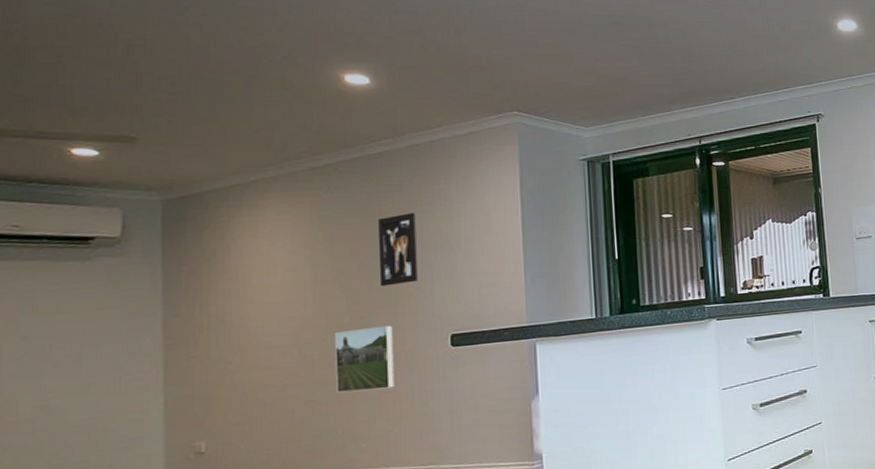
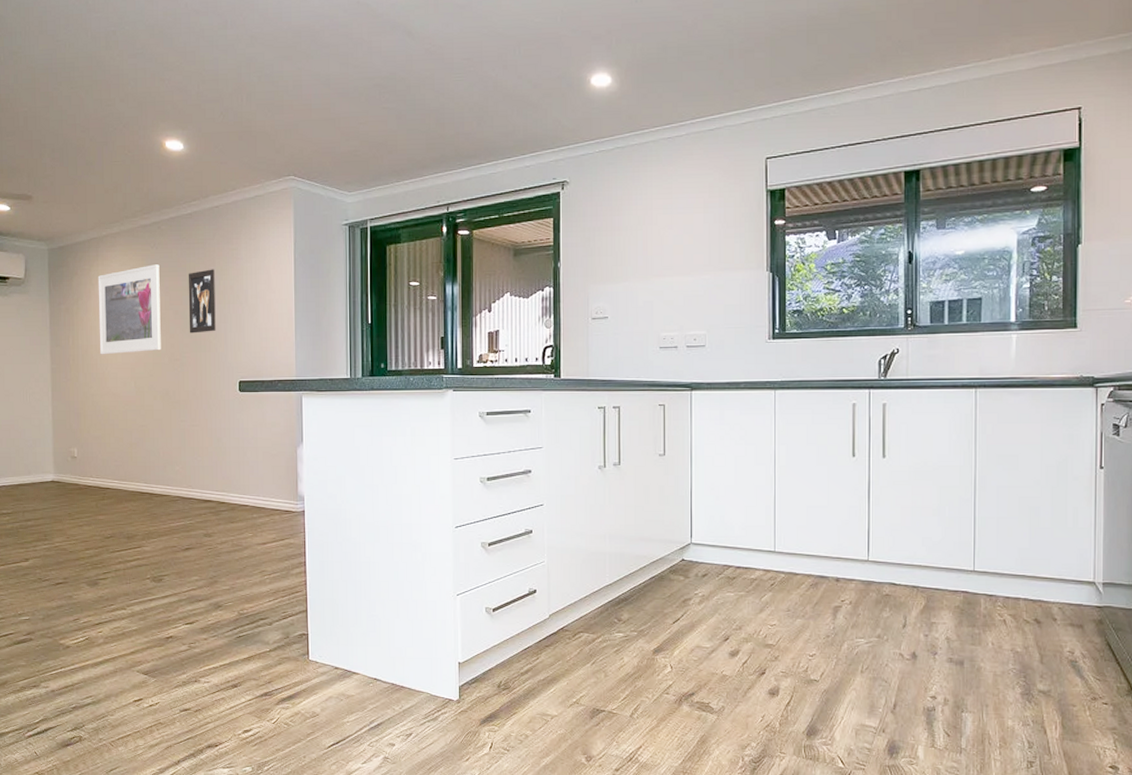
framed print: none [241,211,339,322] -> present [98,264,161,355]
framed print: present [335,325,395,393] -> none [158,368,199,422]

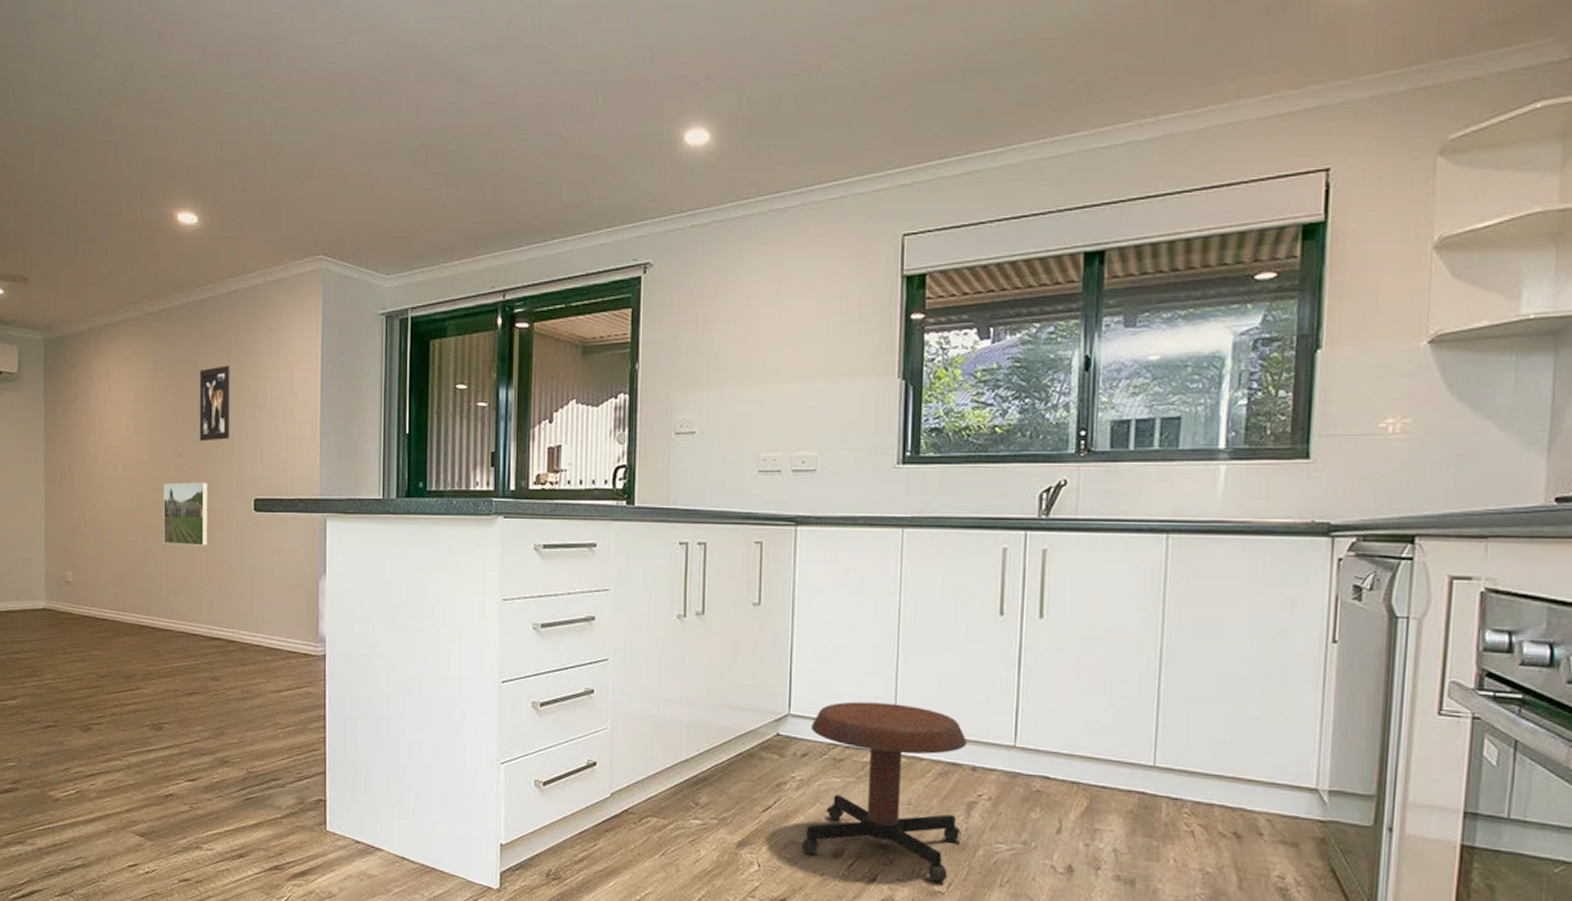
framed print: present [98,264,161,355] -> none [98,359,167,464]
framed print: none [158,368,199,422] -> present [164,482,208,546]
stool: none [705,530,831,672] -> present [801,701,967,883]

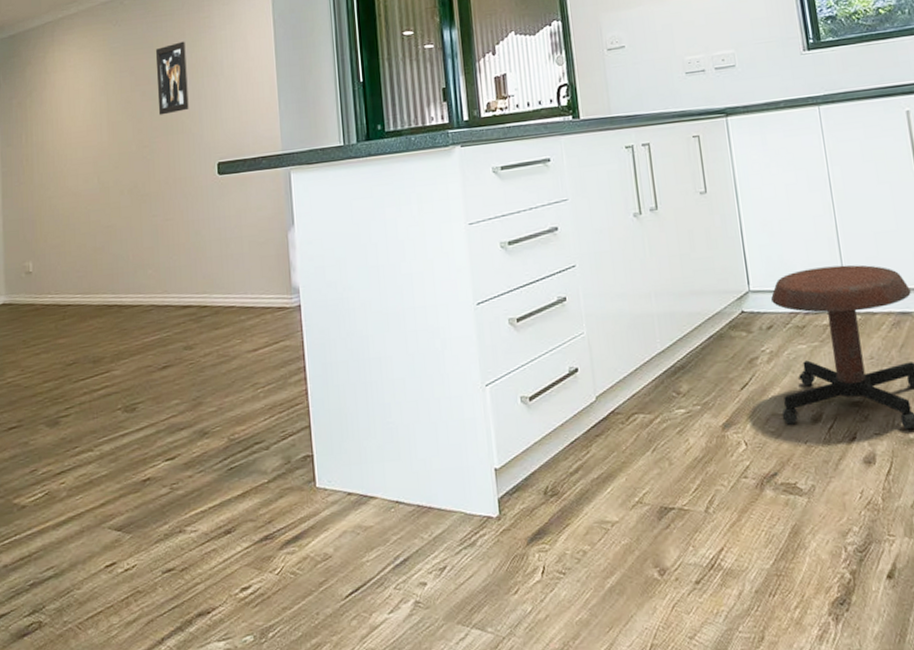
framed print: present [164,482,208,546] -> none [125,153,173,219]

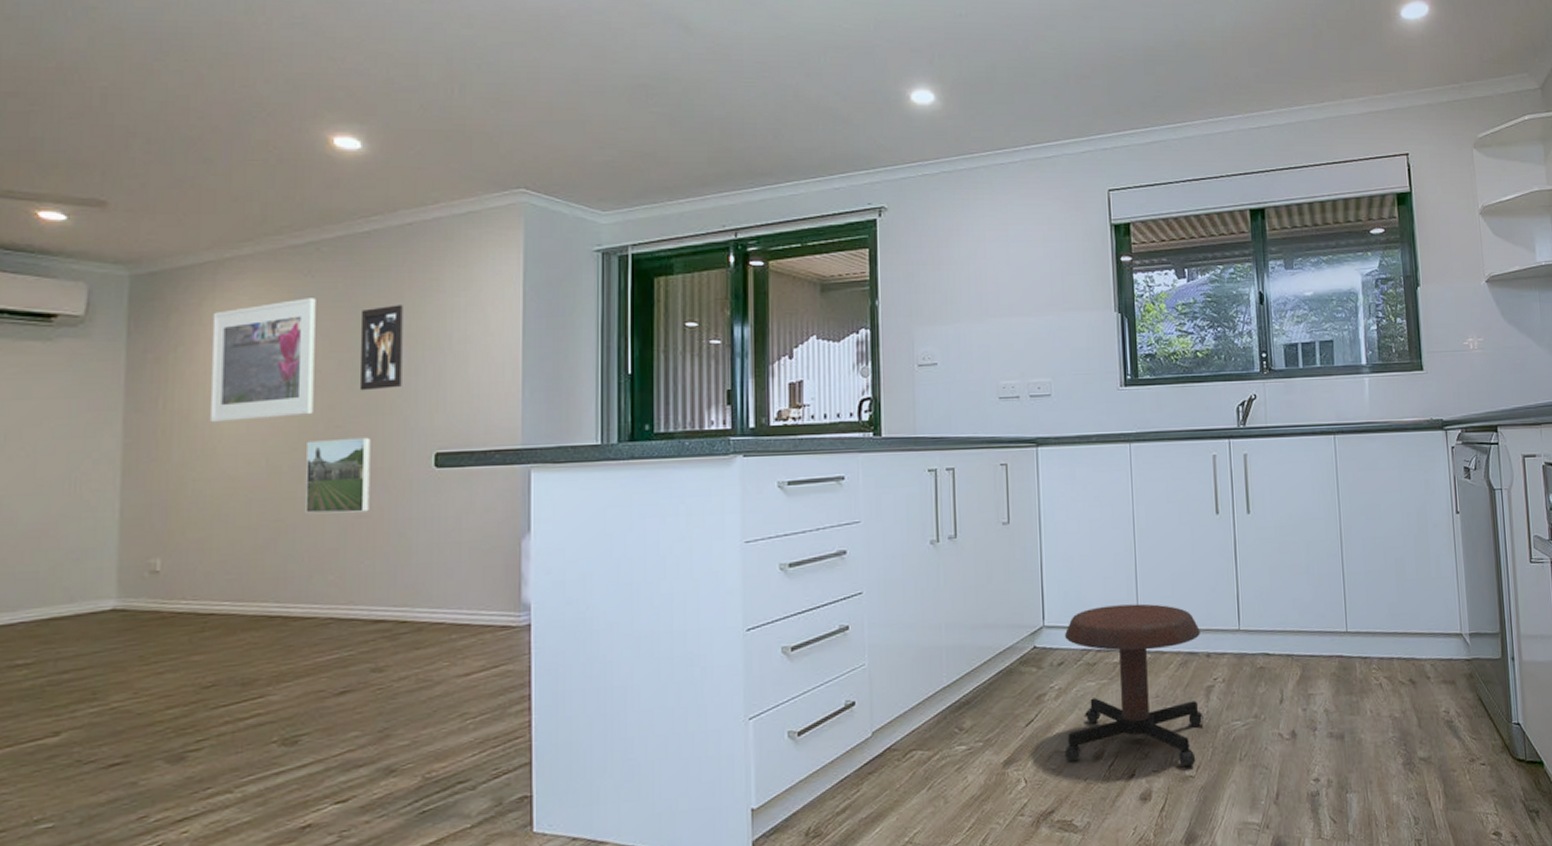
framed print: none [53,43,128,151] -> present [209,298,316,423]
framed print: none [125,153,173,219] -> present [305,437,371,514]

